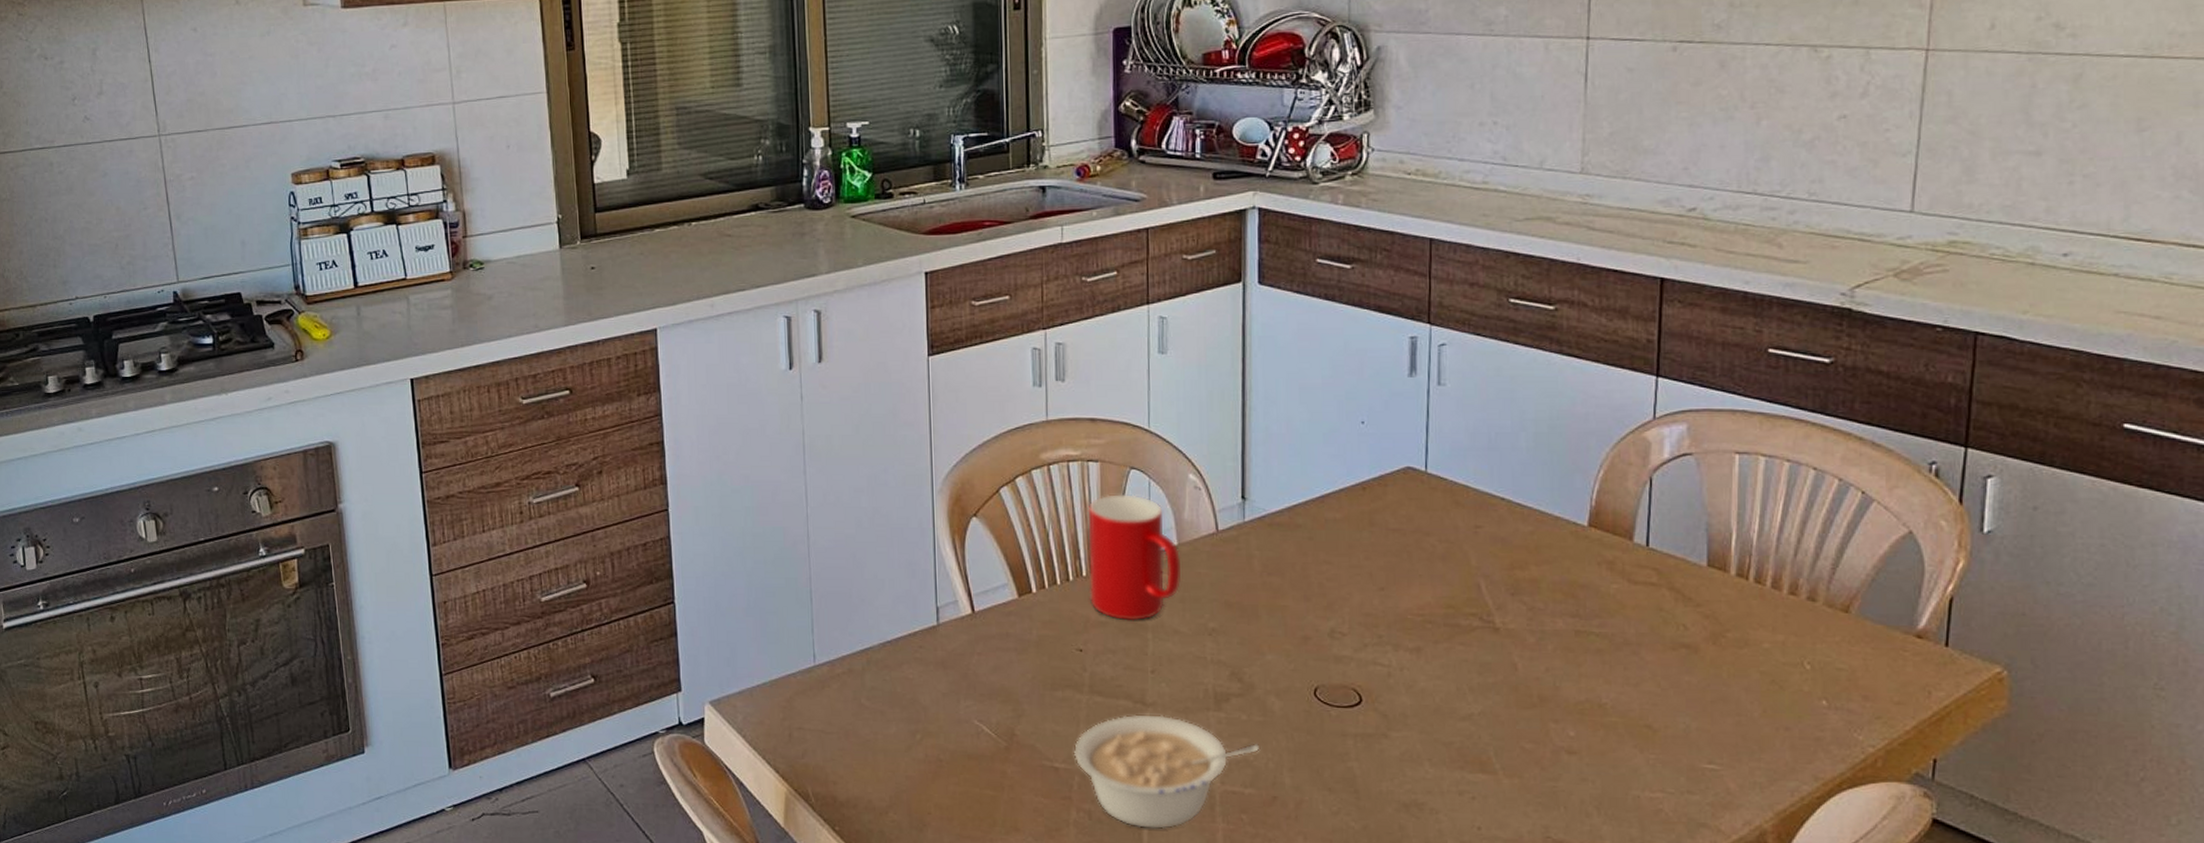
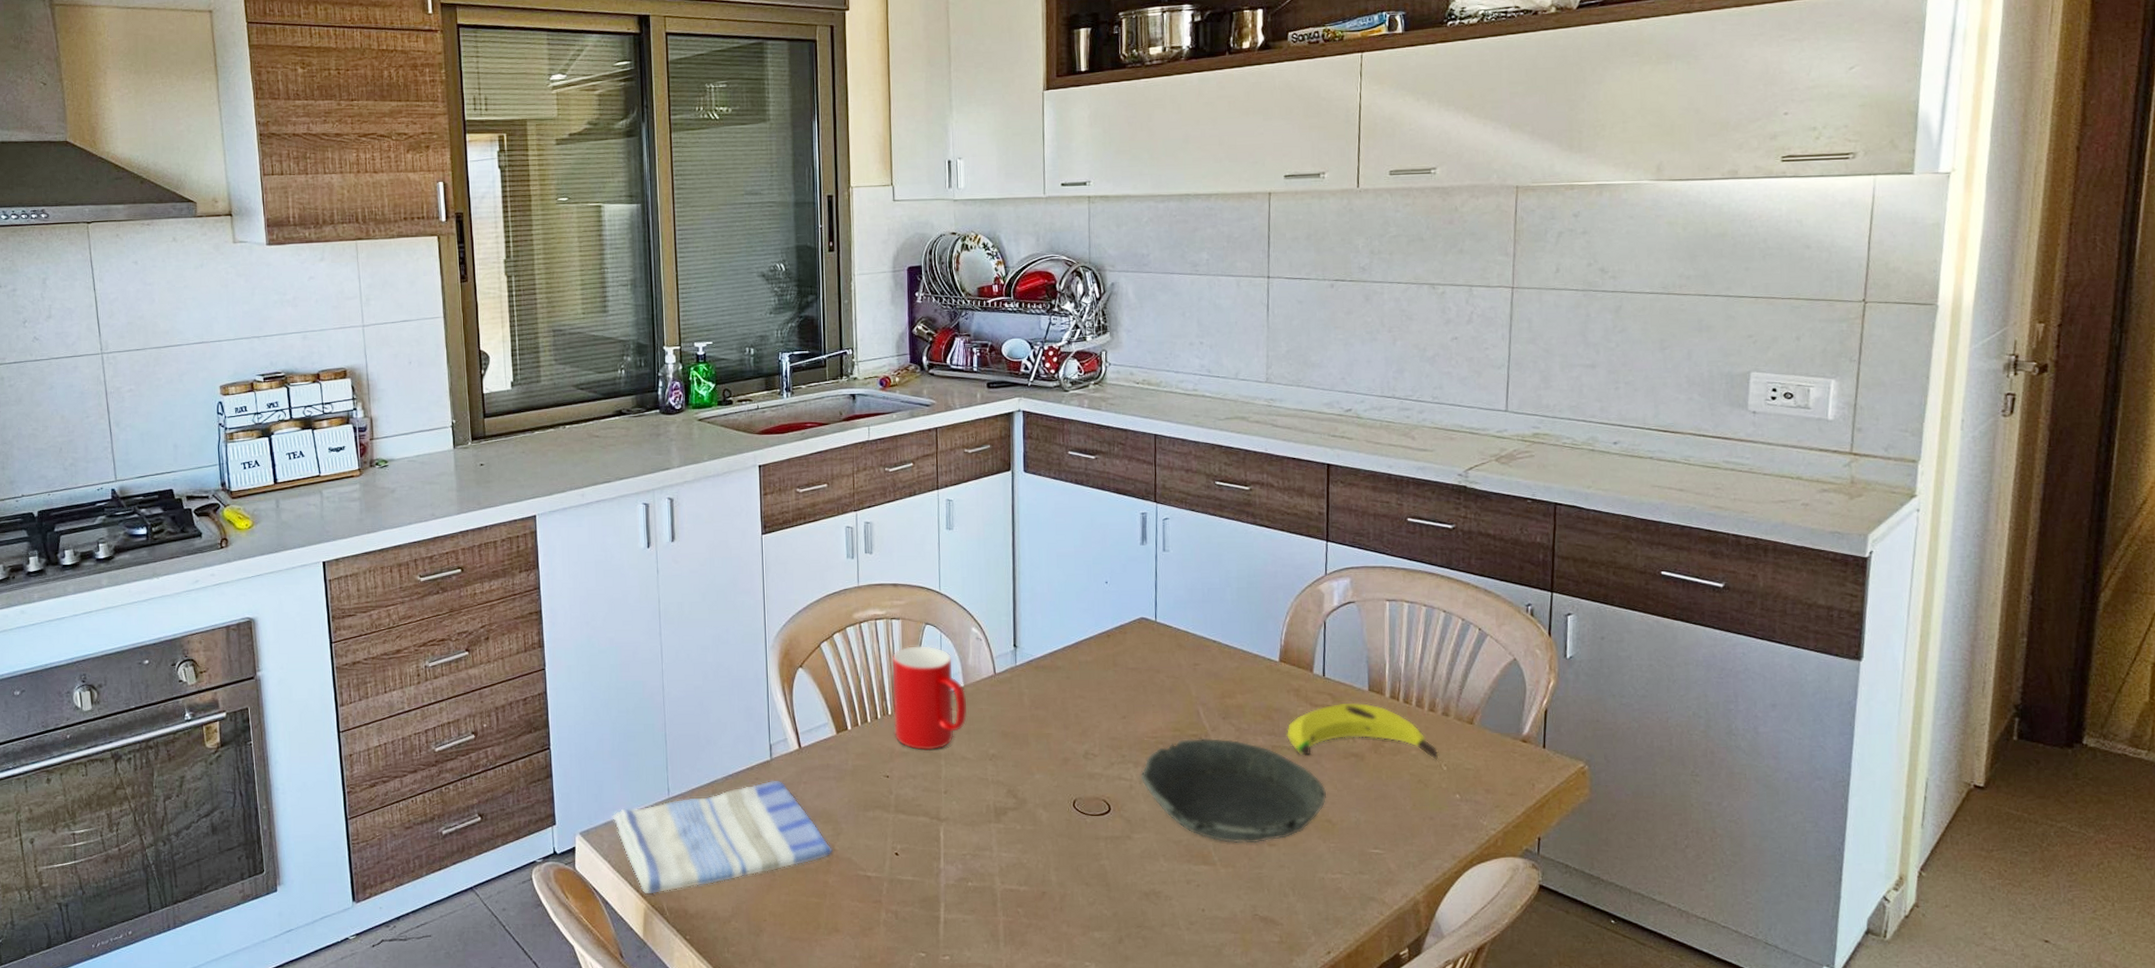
dish towel: none [747,650,1012,777] -> present [612,781,833,894]
legume: present [1073,715,1261,829] -> none [882,828,1032,924]
bowl: none [1402,618,1647,750] -> present [1140,738,1327,843]
banana: none [1594,580,1801,656] -> present [1286,702,1439,760]

